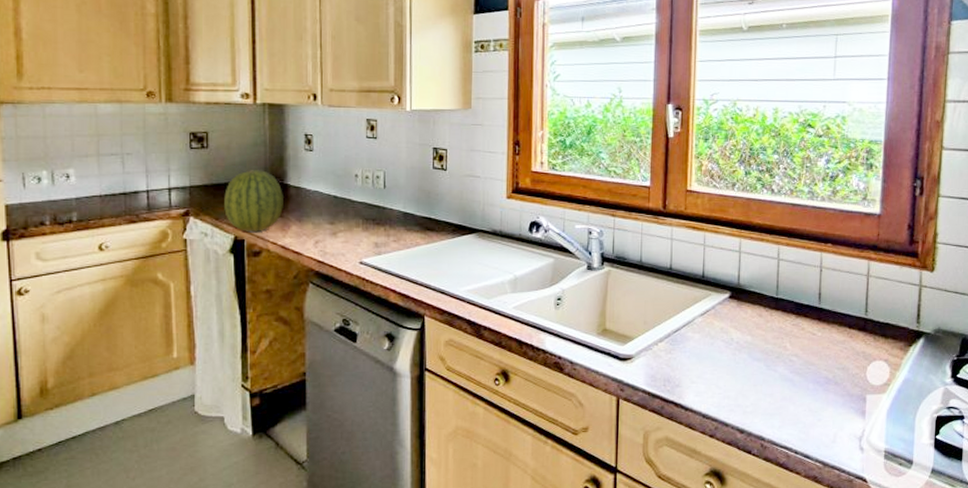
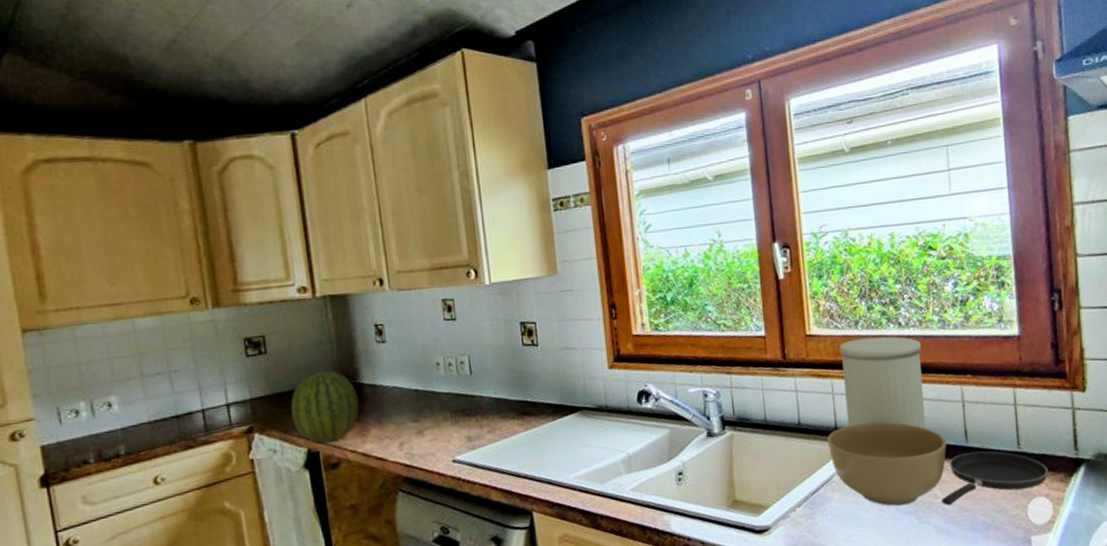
bowl: none [694,275,802,352] -> present [827,422,947,506]
canister: none [714,199,790,287] -> present [839,336,926,429]
frying pan: none [790,314,890,358] -> present [942,451,1048,506]

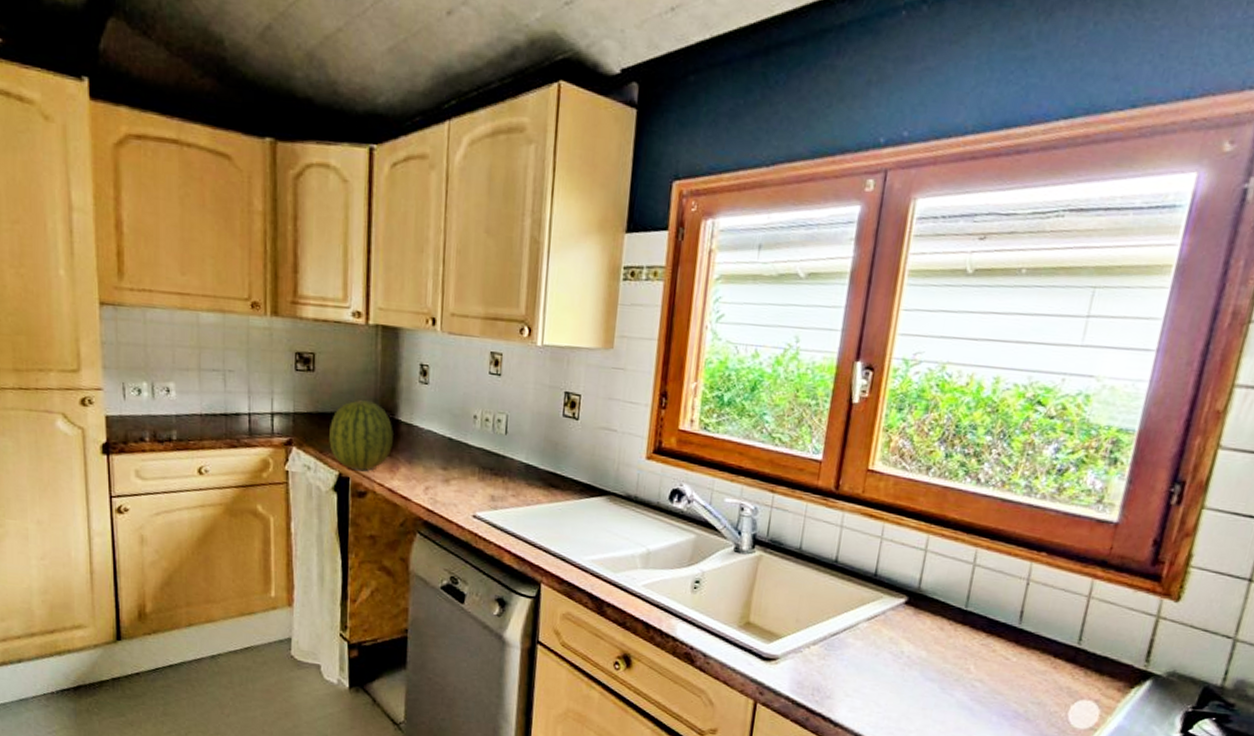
bowl: present [827,422,947,506] -> none [861,575,997,671]
canister: present [839,336,926,429] -> none [889,485,998,598]
frying pan: present [942,451,1048,506] -> none [973,634,1107,689]

